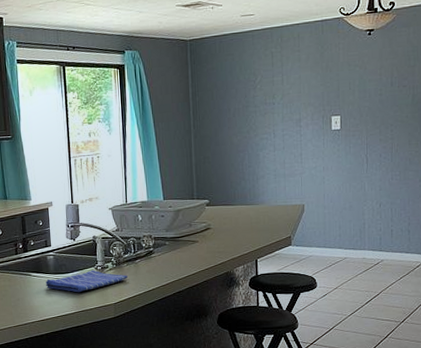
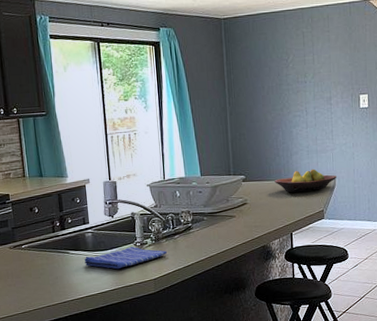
fruit bowl: none [239,193,305,218] -> present [274,169,337,192]

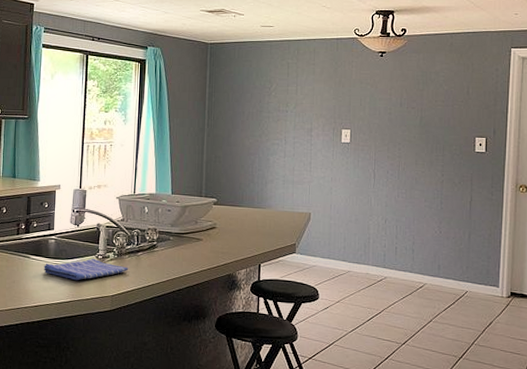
fruit bowl: present [274,169,337,192] -> none [247,199,312,222]

